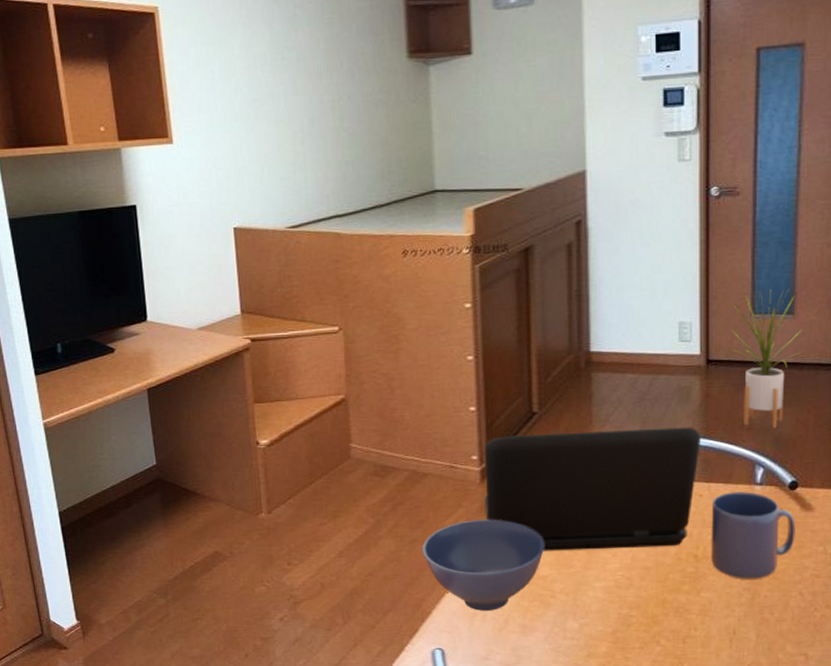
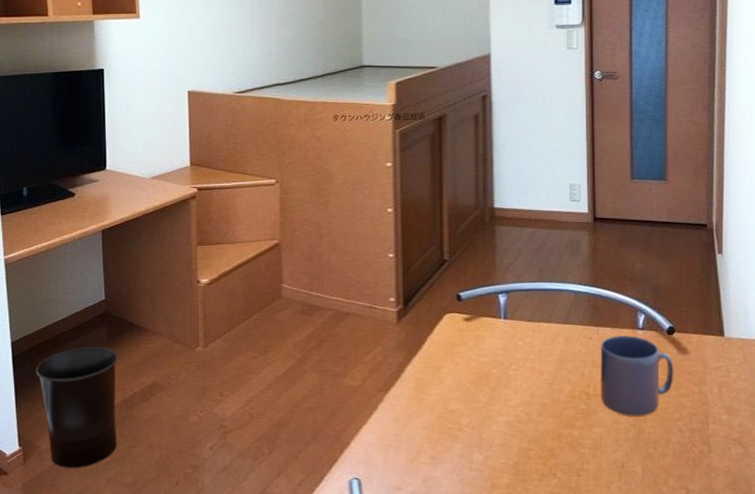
waste bin: none [88,515,180,642] -> present [36,346,118,468]
bowl: present [421,519,545,611] -> none [342,356,454,442]
laptop: present [484,427,700,551] -> none [400,276,590,387]
house plant: present [729,288,804,429] -> none [612,158,675,280]

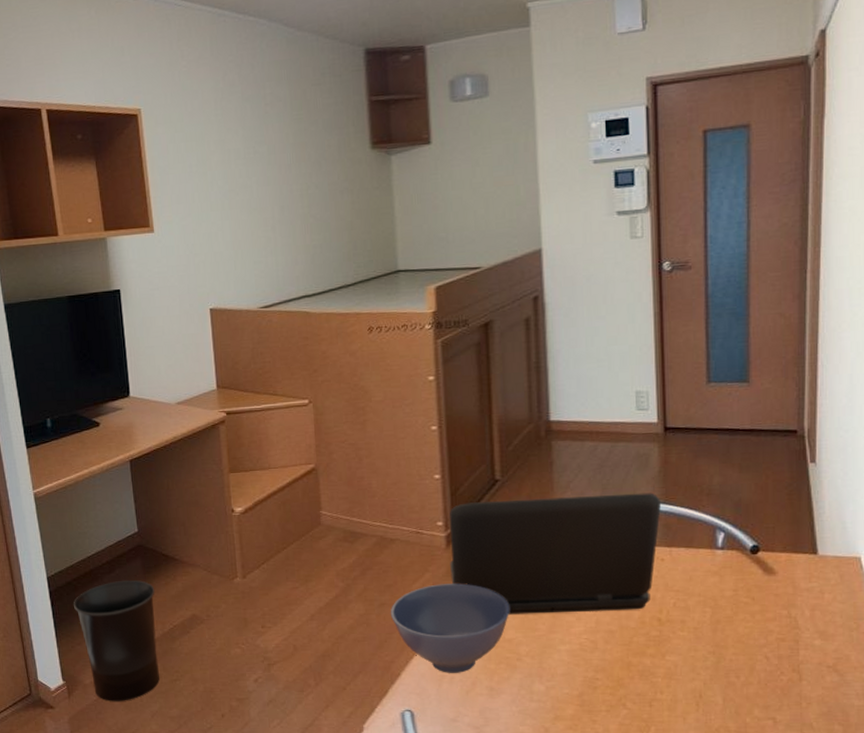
bowl: none [342,356,454,442] -> present [390,583,510,673]
laptop: none [400,276,590,387] -> present [450,492,661,615]
mug: present [599,335,675,416] -> none [673,556,760,643]

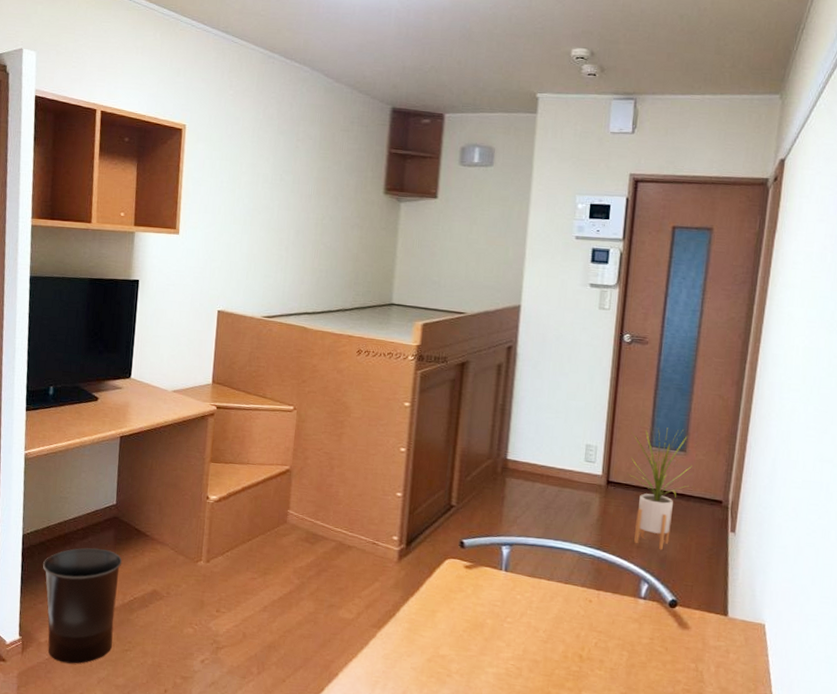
bowl: present [390,583,510,673] -> none [337,594,448,681]
laptop: present [450,492,661,615] -> none [397,522,596,644]
house plant: none [685,357,759,494] -> present [627,427,695,550]

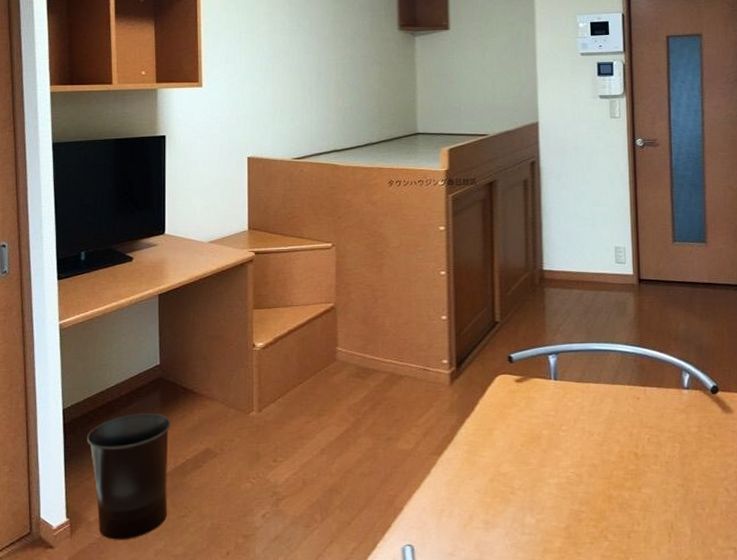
house plant: present [627,427,695,550] -> none [655,222,714,340]

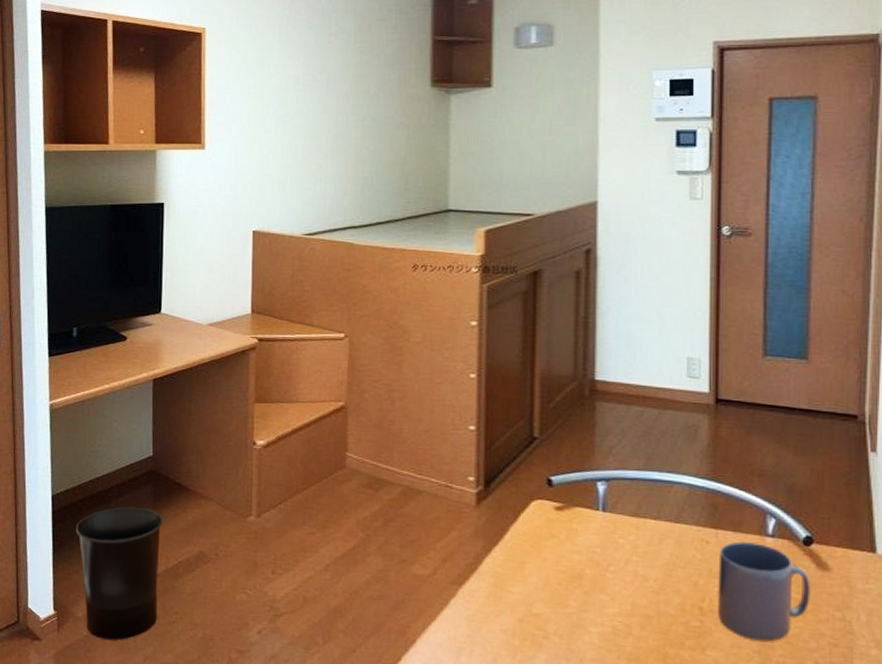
mug: none [647,395,720,476] -> present [717,541,812,642]

